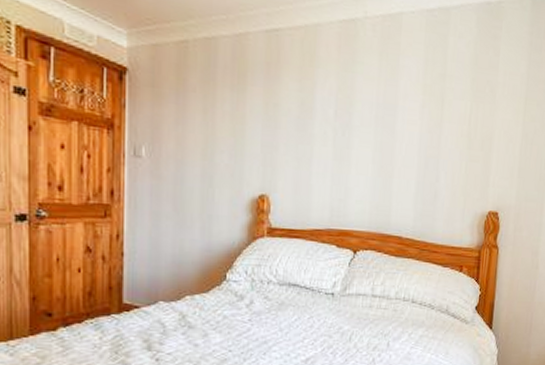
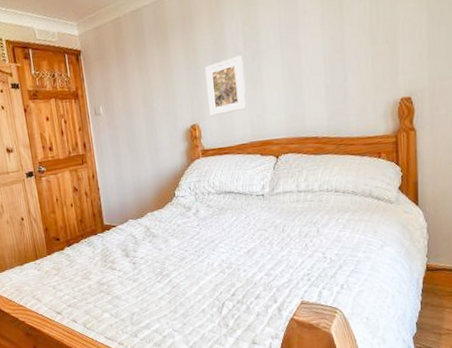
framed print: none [283,125,332,190] -> present [204,55,247,117]

